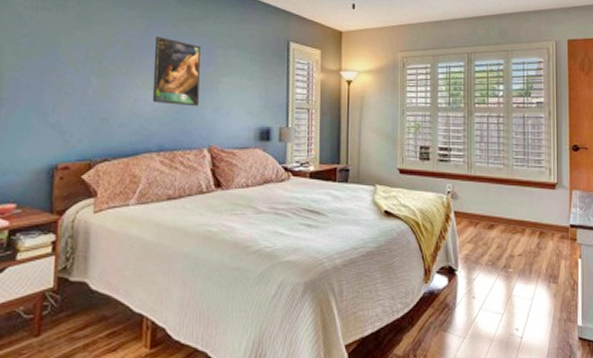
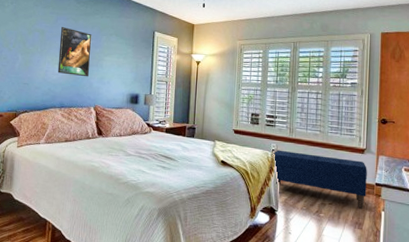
bench: none [447,191,560,258] -> present [272,150,367,209]

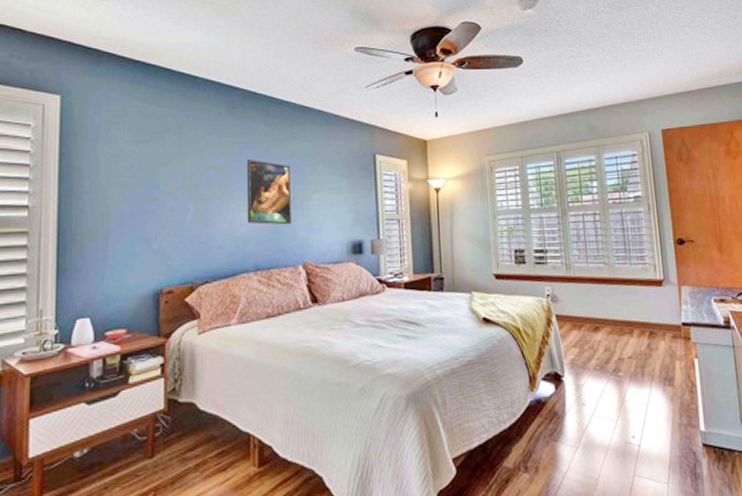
bench: present [272,150,367,209] -> none [547,294,673,359]

